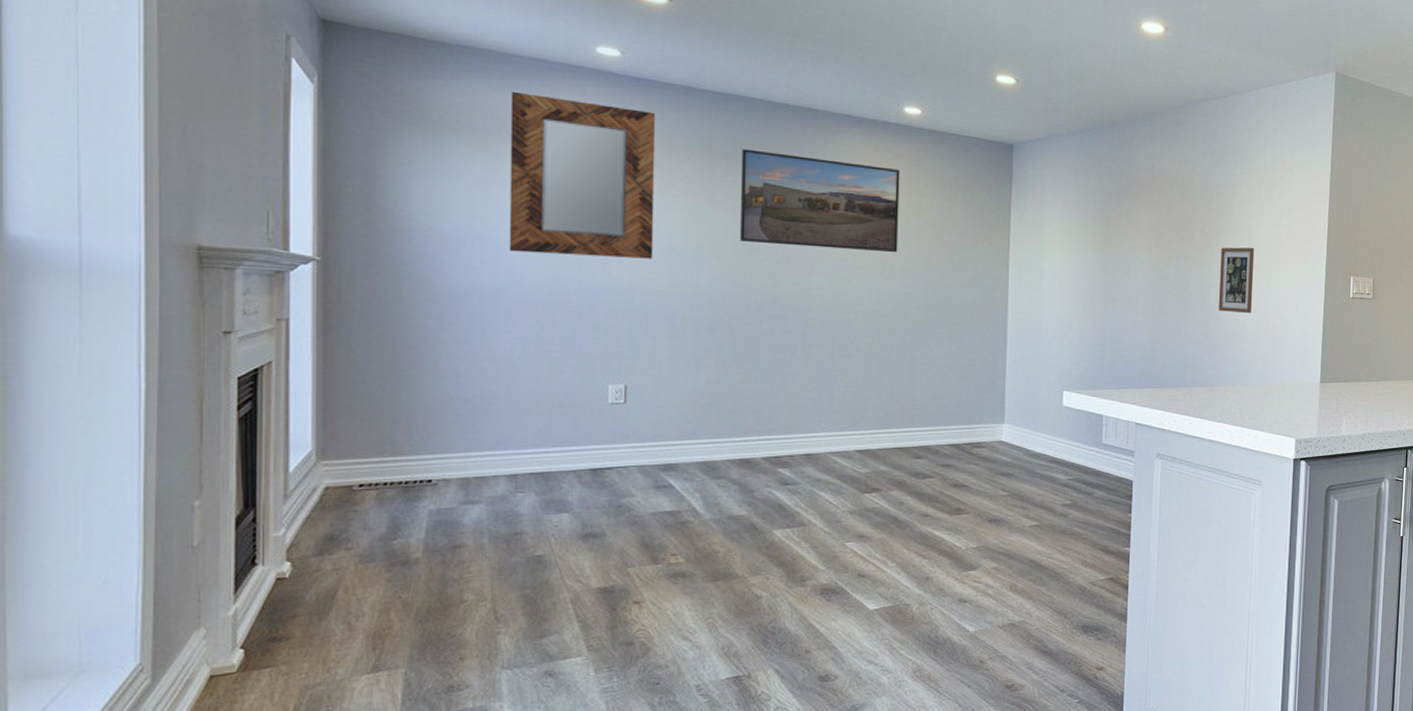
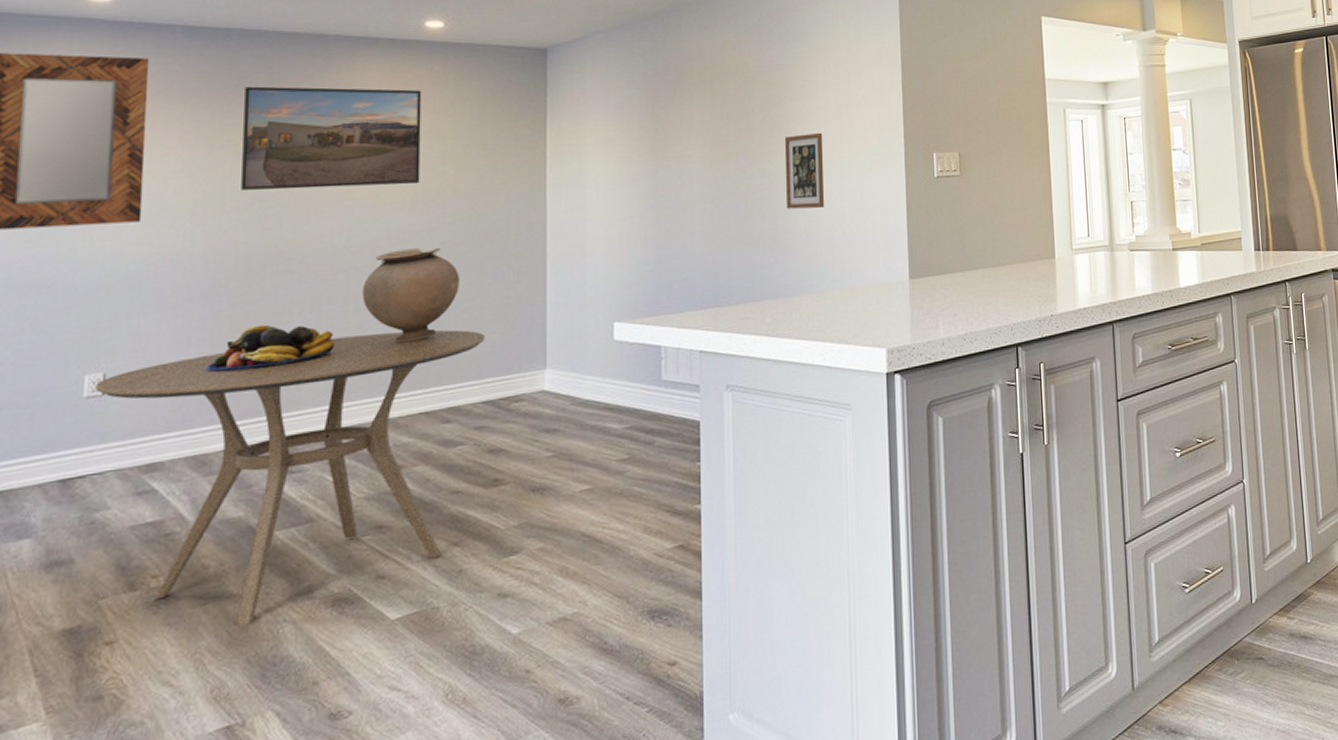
dining table: none [618,377,952,601] -> present [95,329,485,626]
fruit bowl: none [713,359,823,395] -> present [206,324,335,372]
vase: none [846,308,931,388] -> present [362,247,460,343]

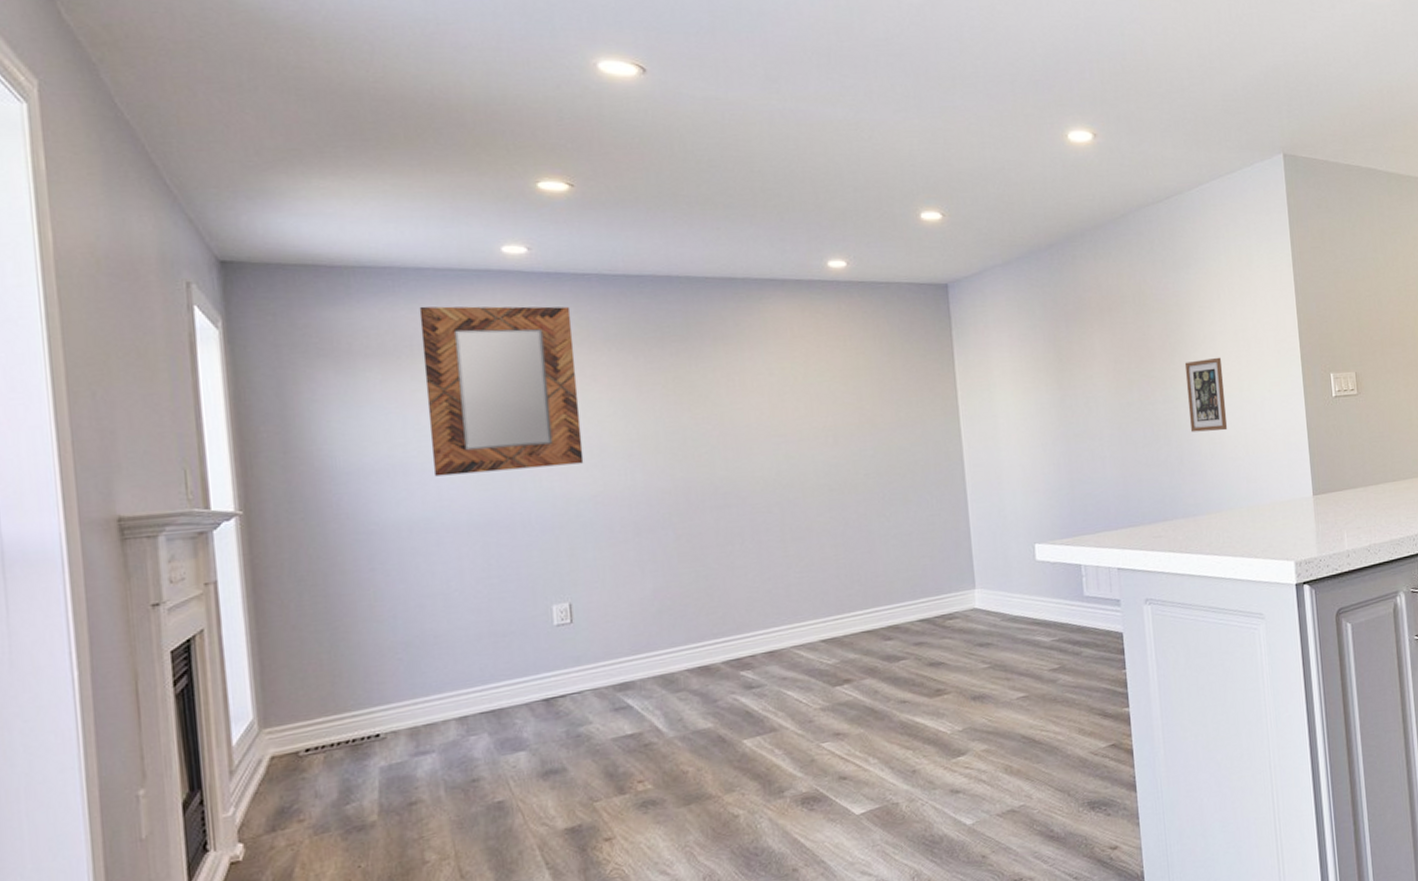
dining table: present [95,329,485,626] -> none [563,555,916,823]
fruit bowl: present [206,324,335,372] -> none [662,555,777,599]
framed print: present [241,86,422,190] -> none [664,328,839,431]
vase: present [362,247,460,343] -> none [796,479,887,569]

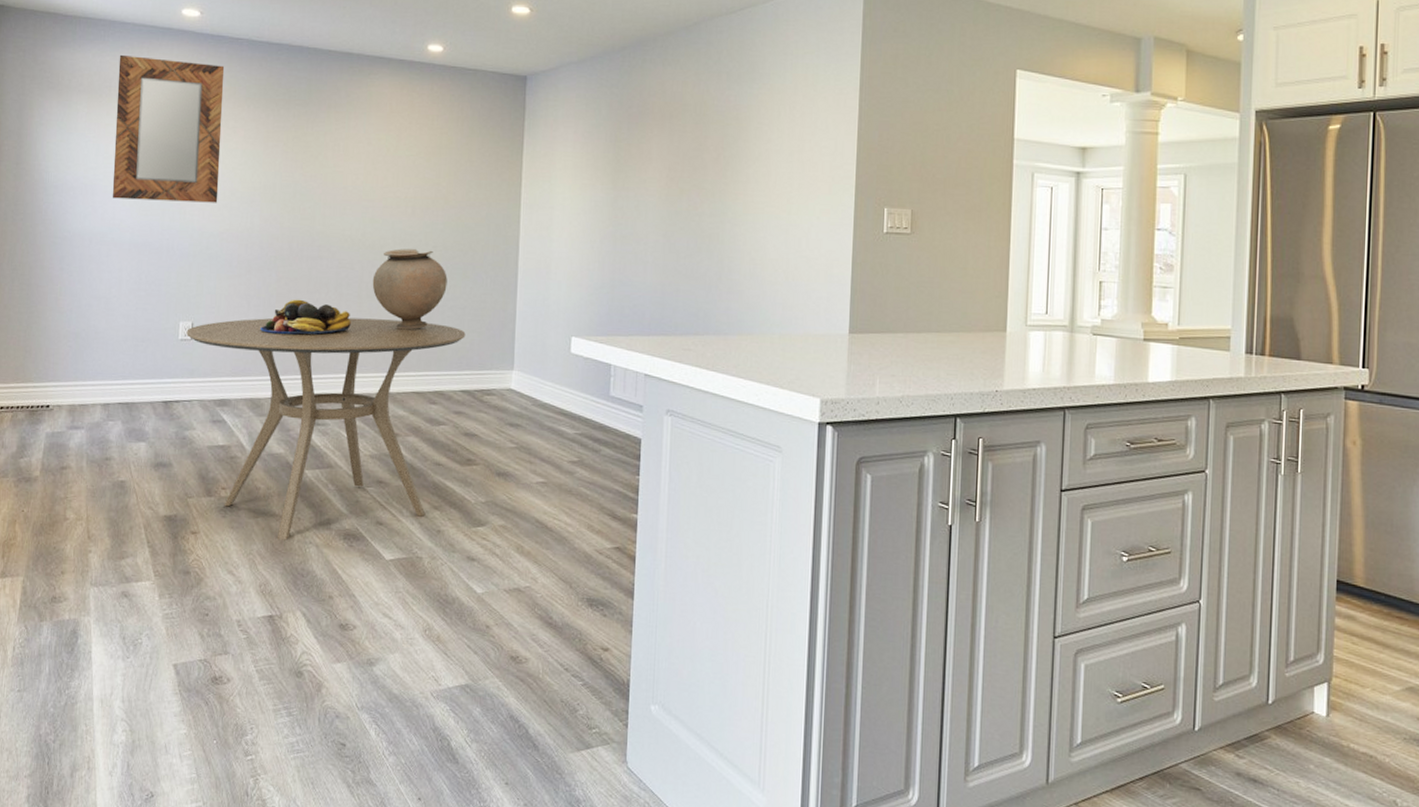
dining table: none [563,555,916,823] -> present [186,317,466,540]
fruit bowl: none [662,555,777,599] -> present [260,299,351,335]
vase: none [796,479,887,569] -> present [372,248,448,330]
picture frame: present [1184,357,1228,432] -> none [733,176,774,253]

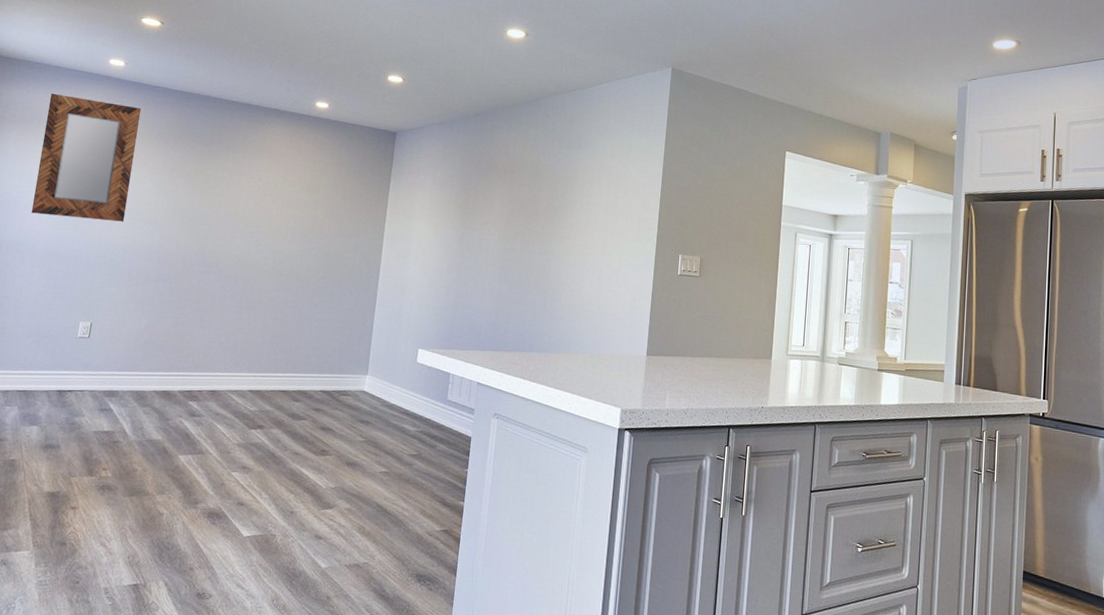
dining table: present [186,317,466,540] -> none [84,321,329,517]
fruit bowl: present [260,299,351,335] -> none [151,306,231,338]
vase: present [372,248,448,330] -> none [252,268,317,338]

